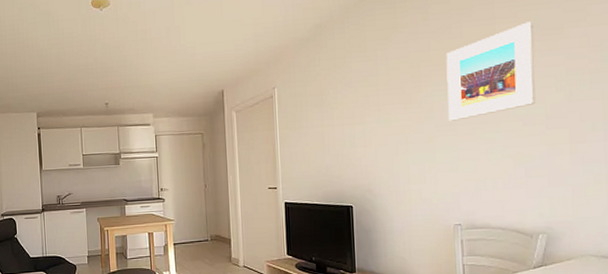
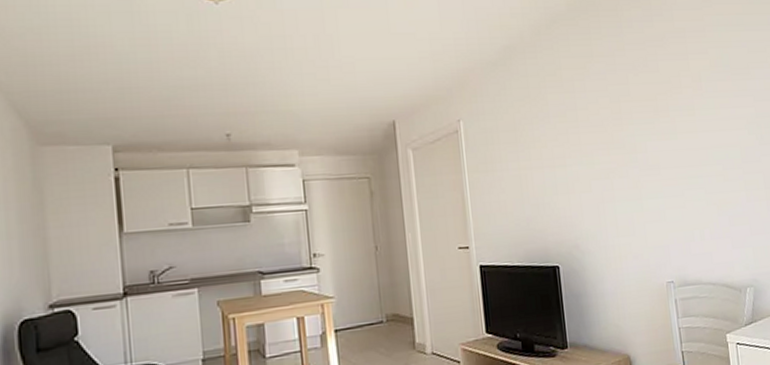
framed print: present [446,21,536,121] -> none [644,59,732,164]

